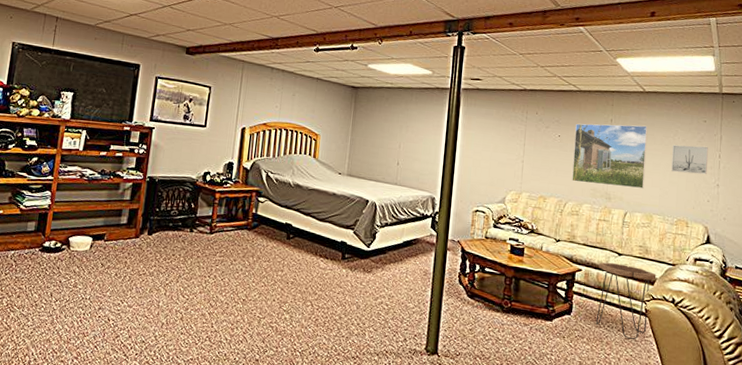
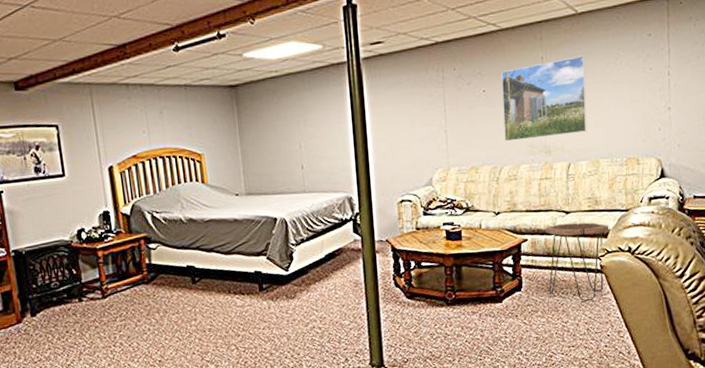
wall art: present [671,145,708,175] -> none [615,64,656,104]

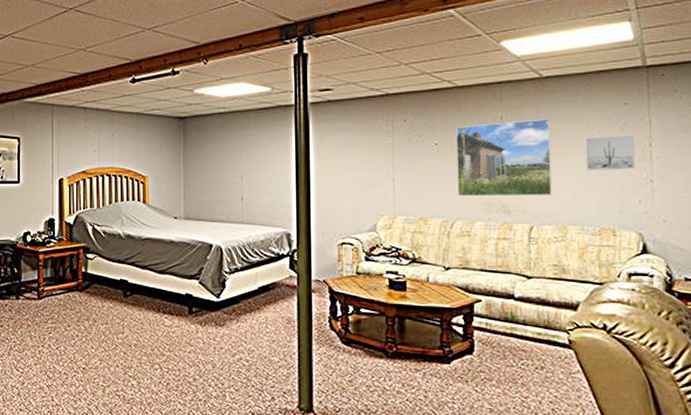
side table: present [545,222,609,302] -> none [502,289,580,378]
wall art: none [615,64,656,104] -> present [586,134,635,170]

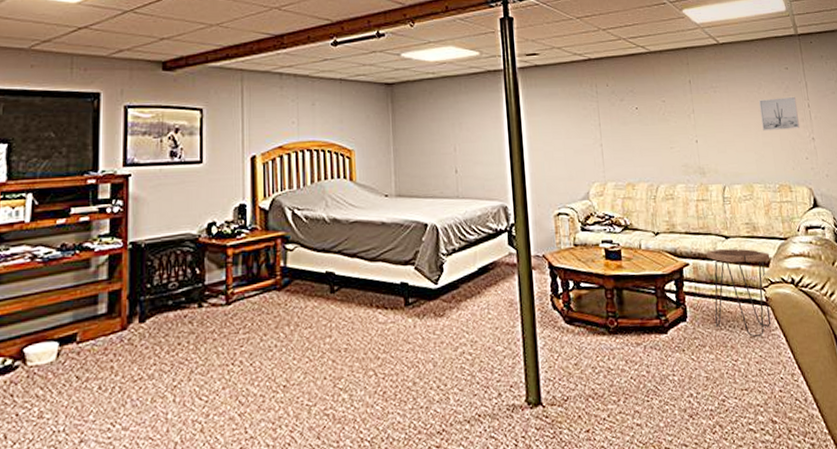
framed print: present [456,118,553,197] -> none [652,82,739,160]
side table: none [502,289,580,378] -> present [706,248,772,338]

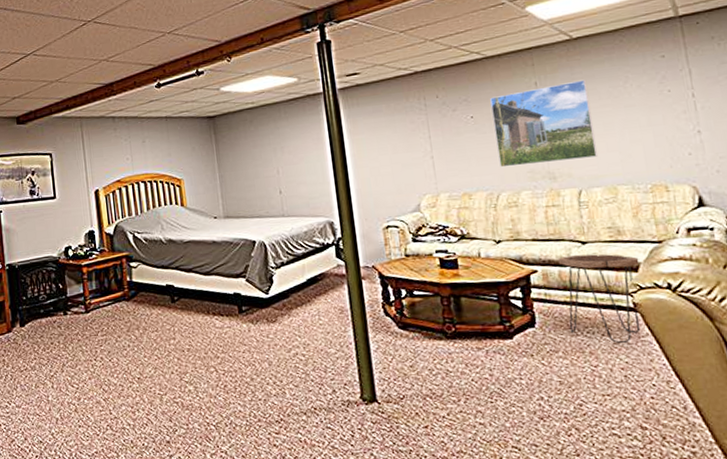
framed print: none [652,82,739,160] -> present [490,79,598,168]
wall art: present [759,96,800,130] -> none [625,86,680,128]

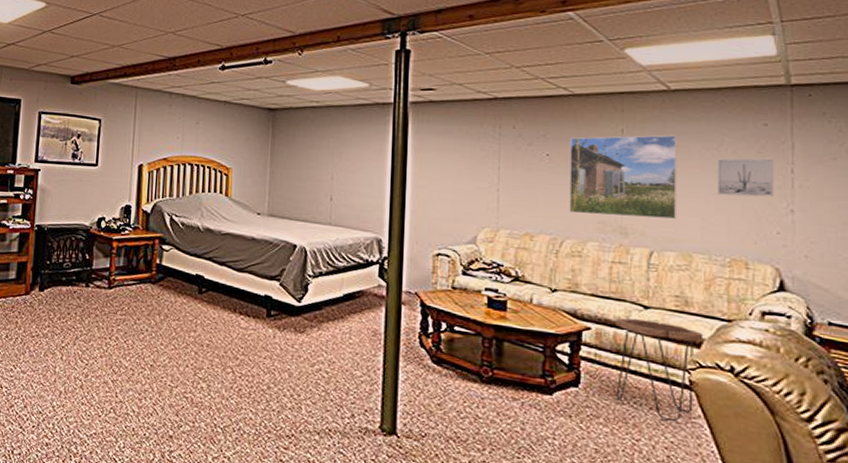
wall art: none [625,86,680,128] -> present [717,158,773,198]

